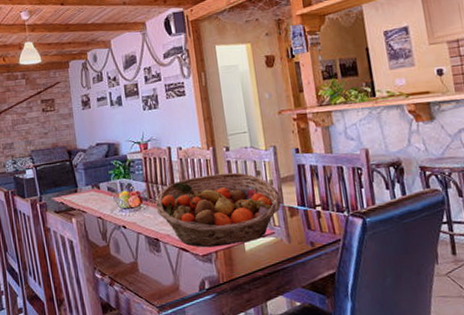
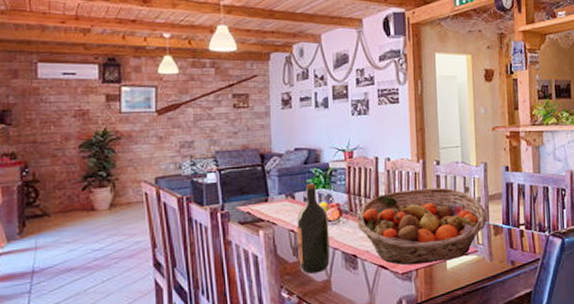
wine bottle: none [103,173,135,256] -> present [297,182,330,274]

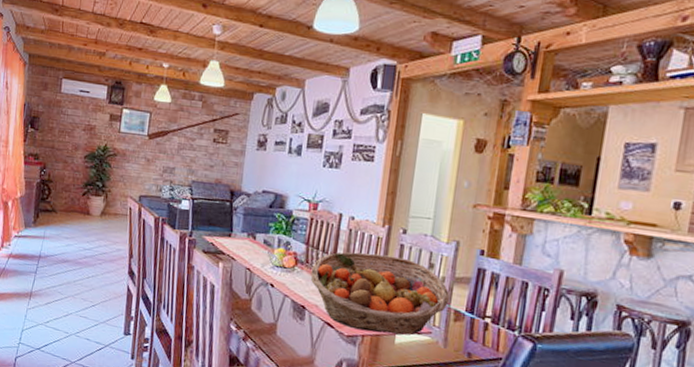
wine bottle: present [297,182,330,274] -> none [250,226,284,315]

